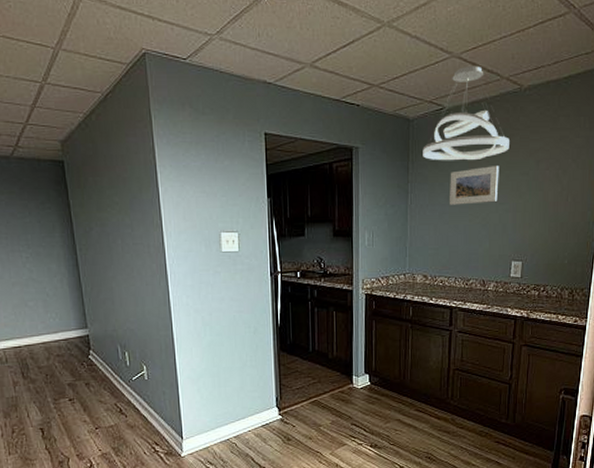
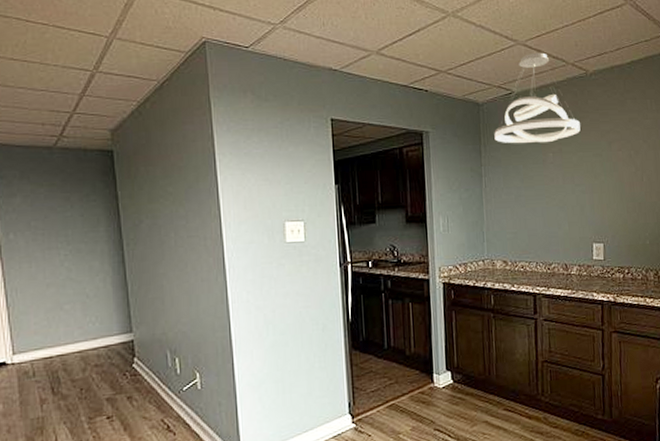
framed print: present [450,166,499,205] -> none [523,148,573,188]

